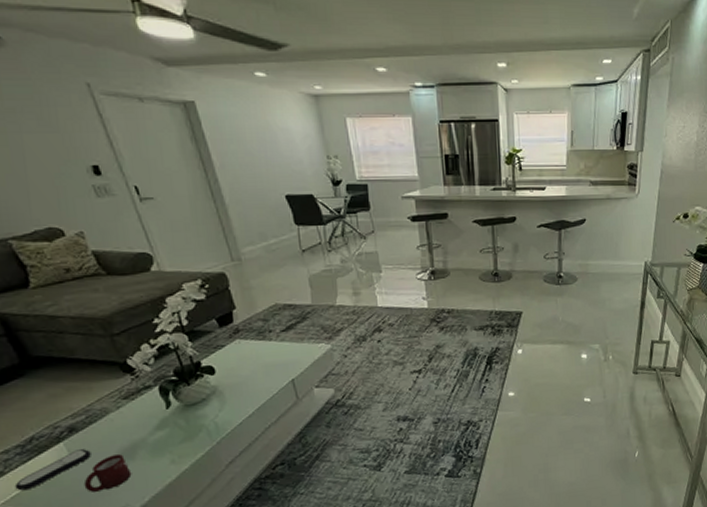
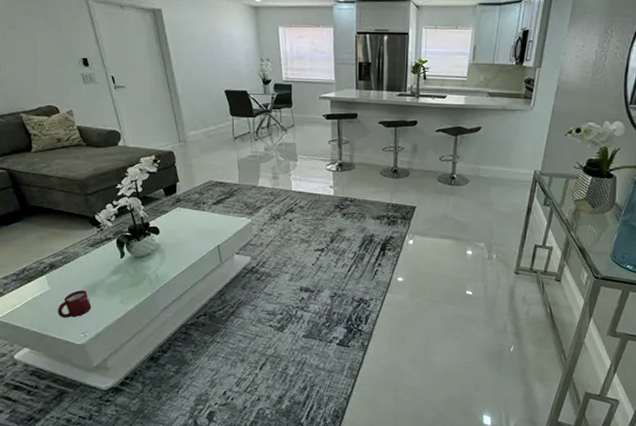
remote control: present [14,449,91,491] -> none [10,283,64,310]

